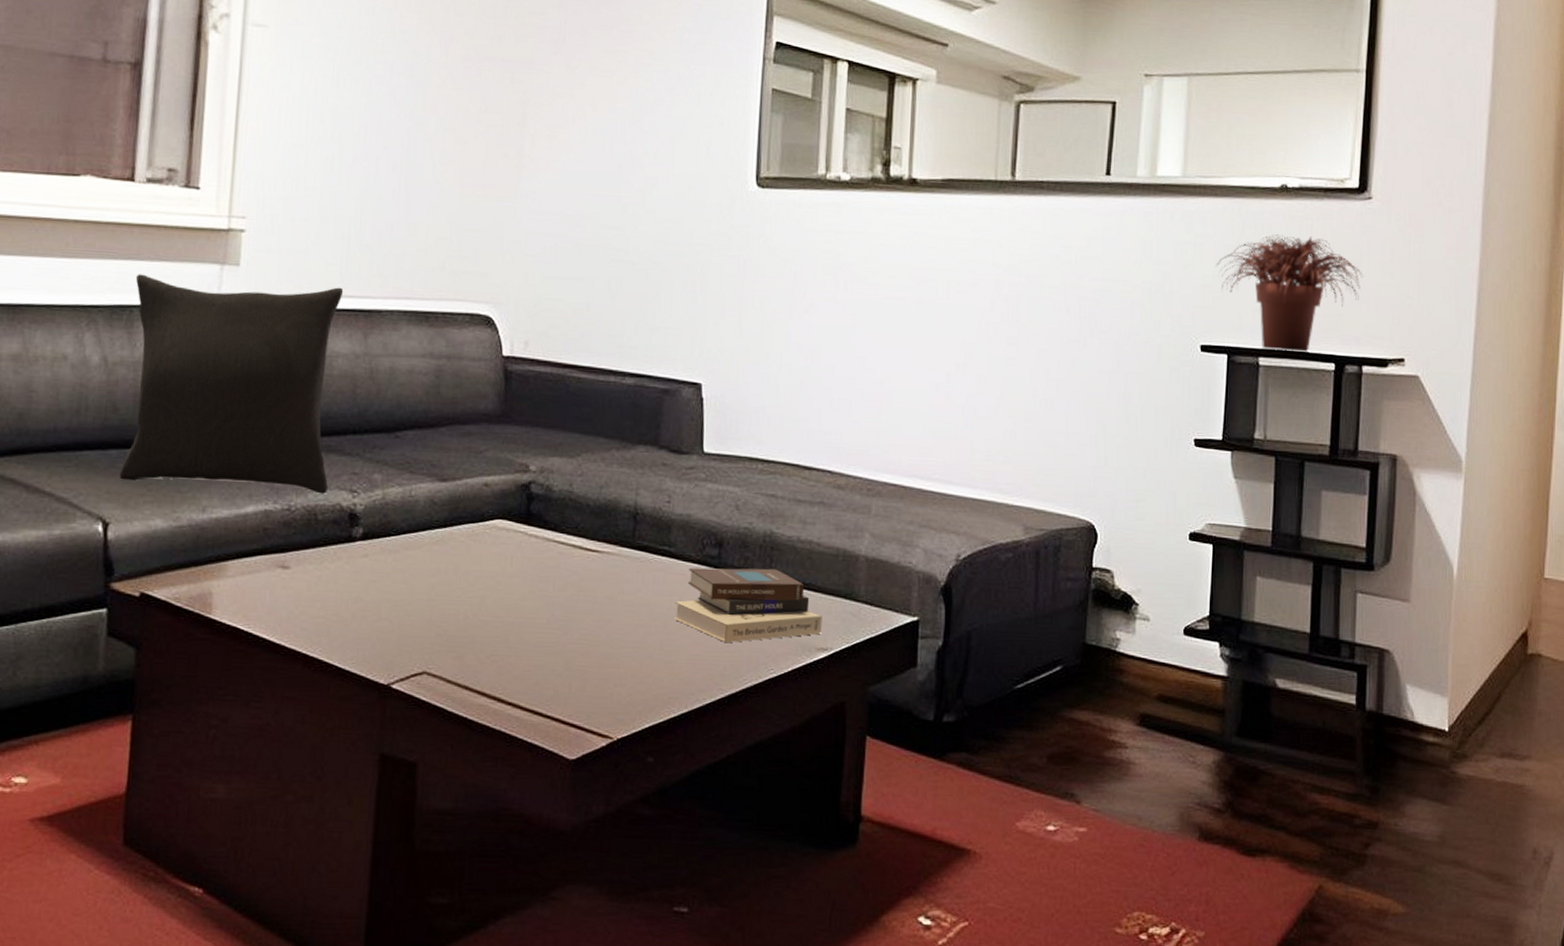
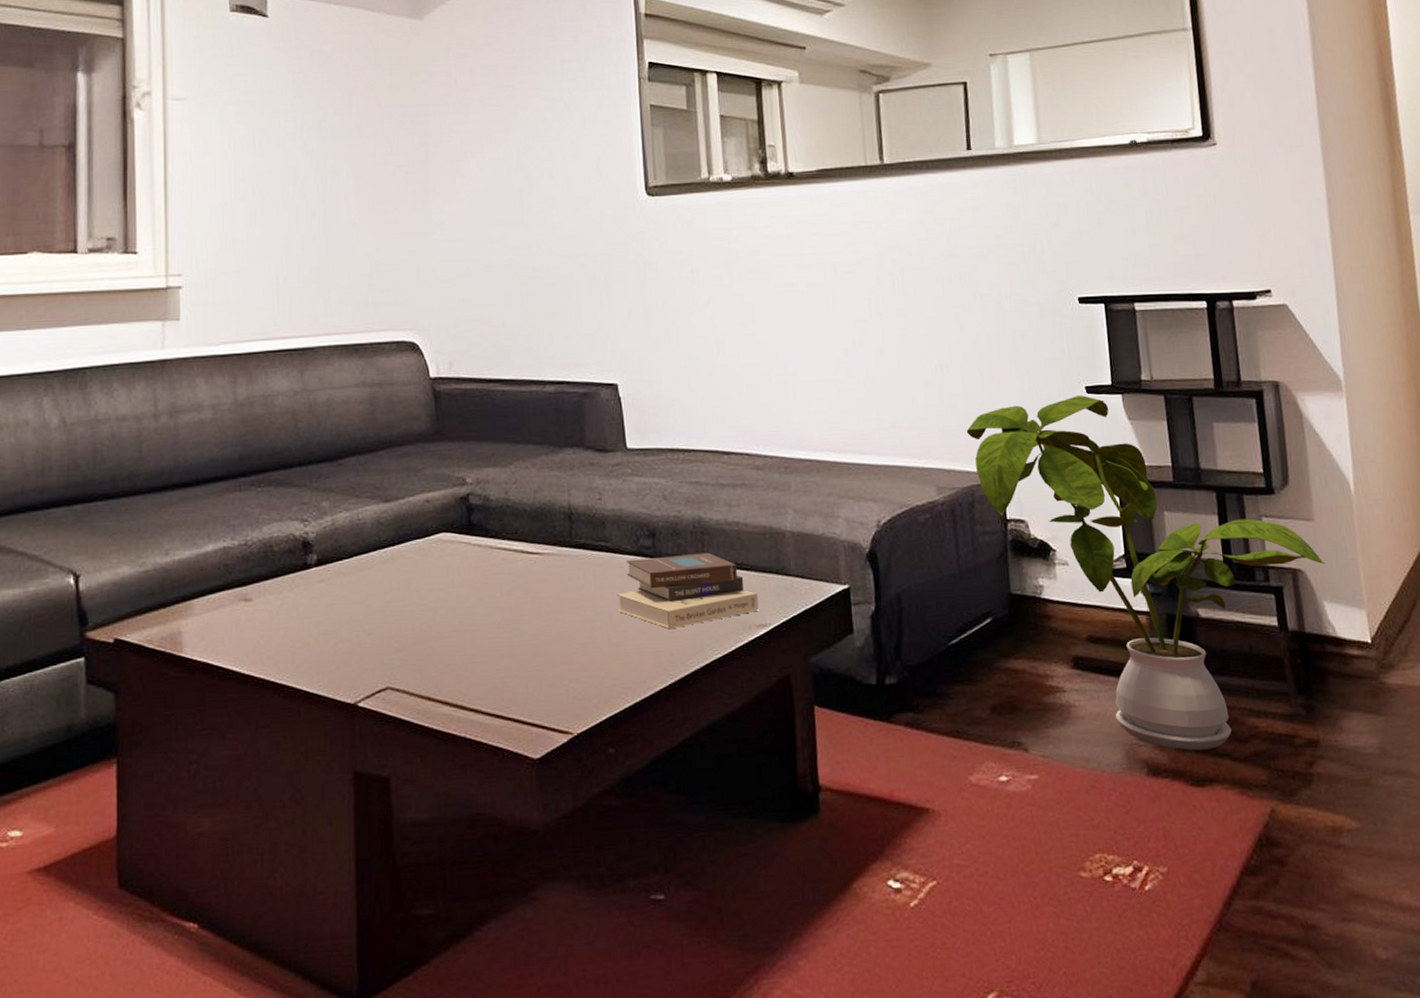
pillow: present [119,274,344,494] -> none [85,330,280,533]
house plant: none [1063,447,1415,821] -> present [966,395,1325,751]
potted plant: present [1216,234,1362,352] -> none [1081,186,1220,295]

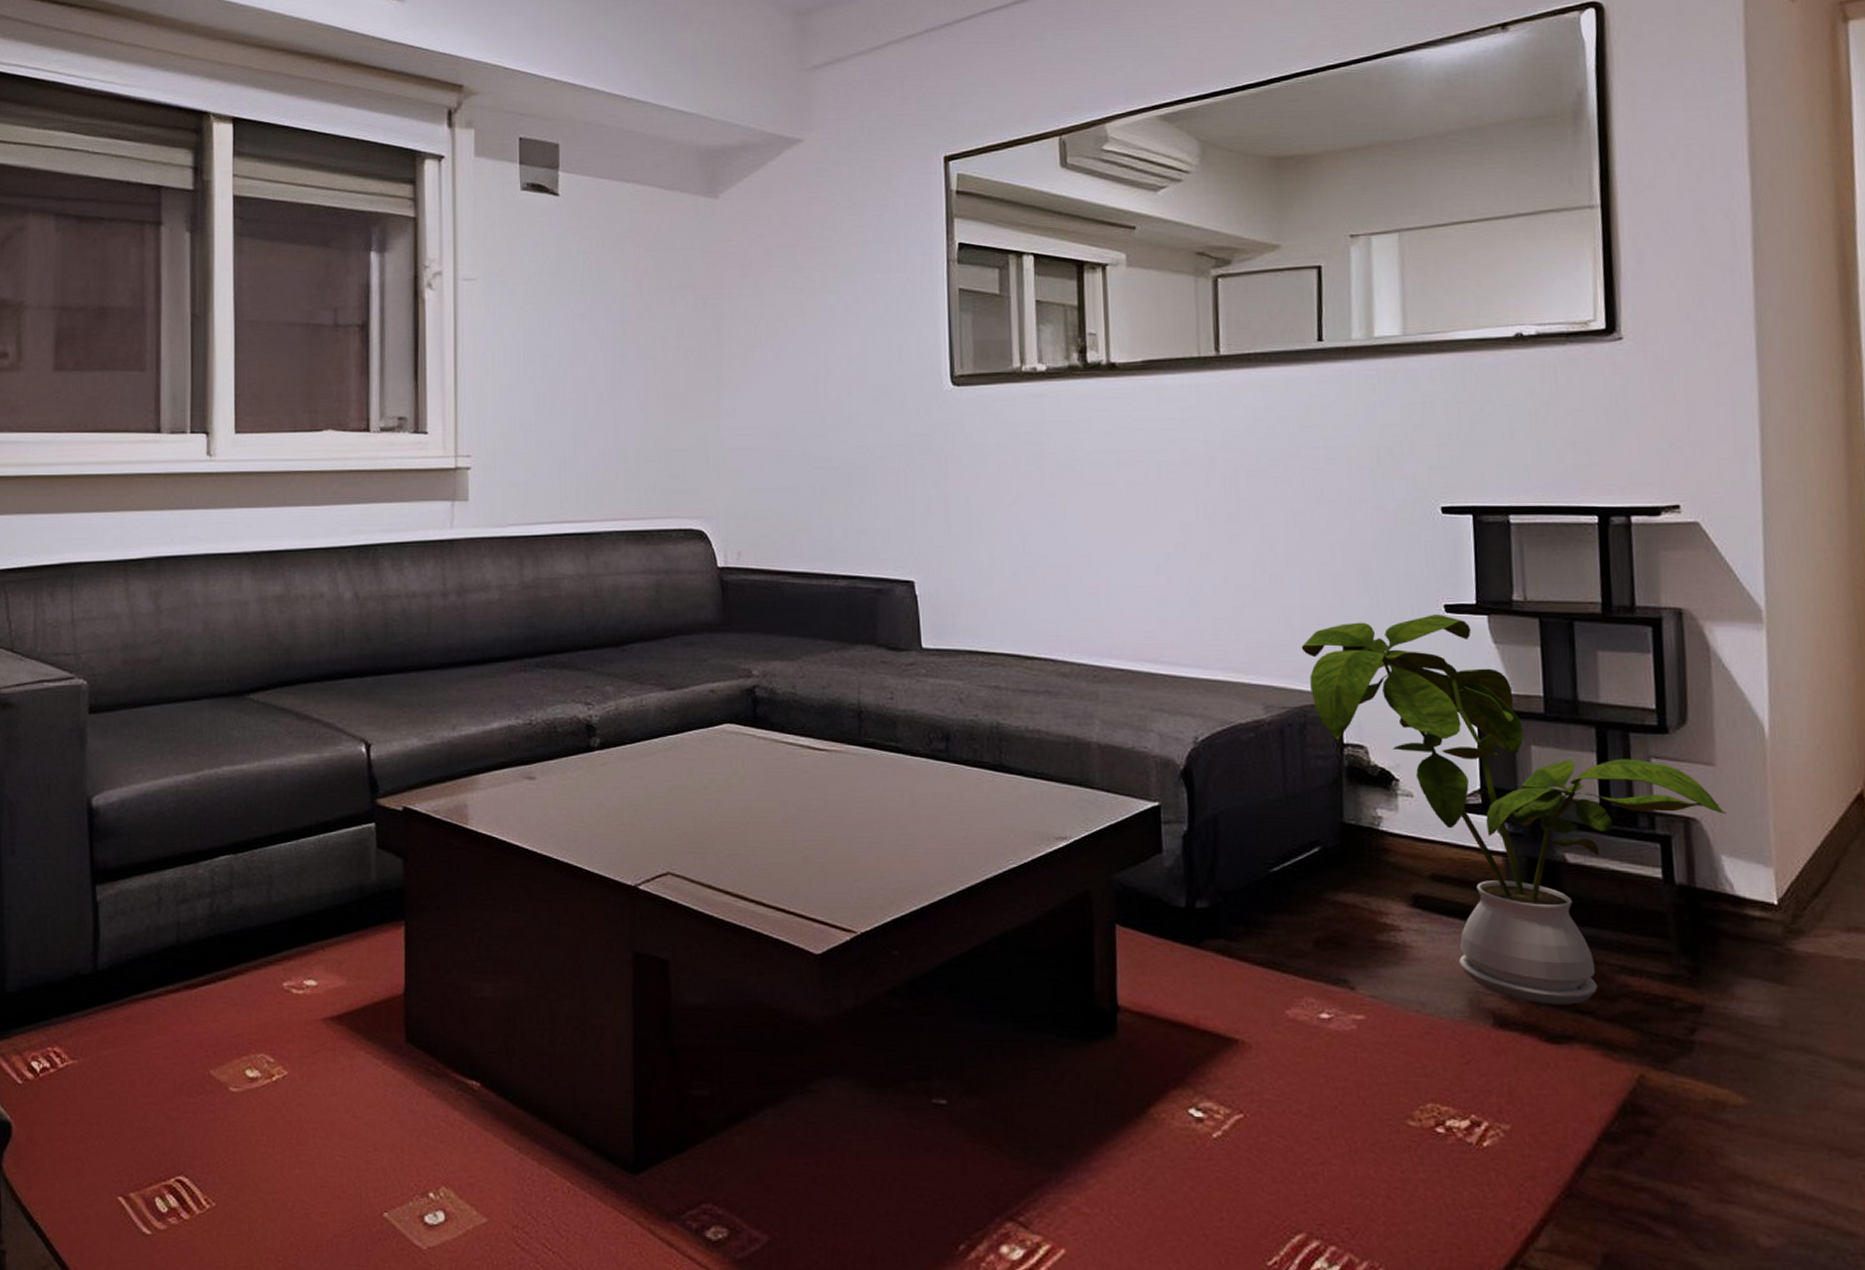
books: present [616,552,759,630] -> none [906,759,1059,836]

